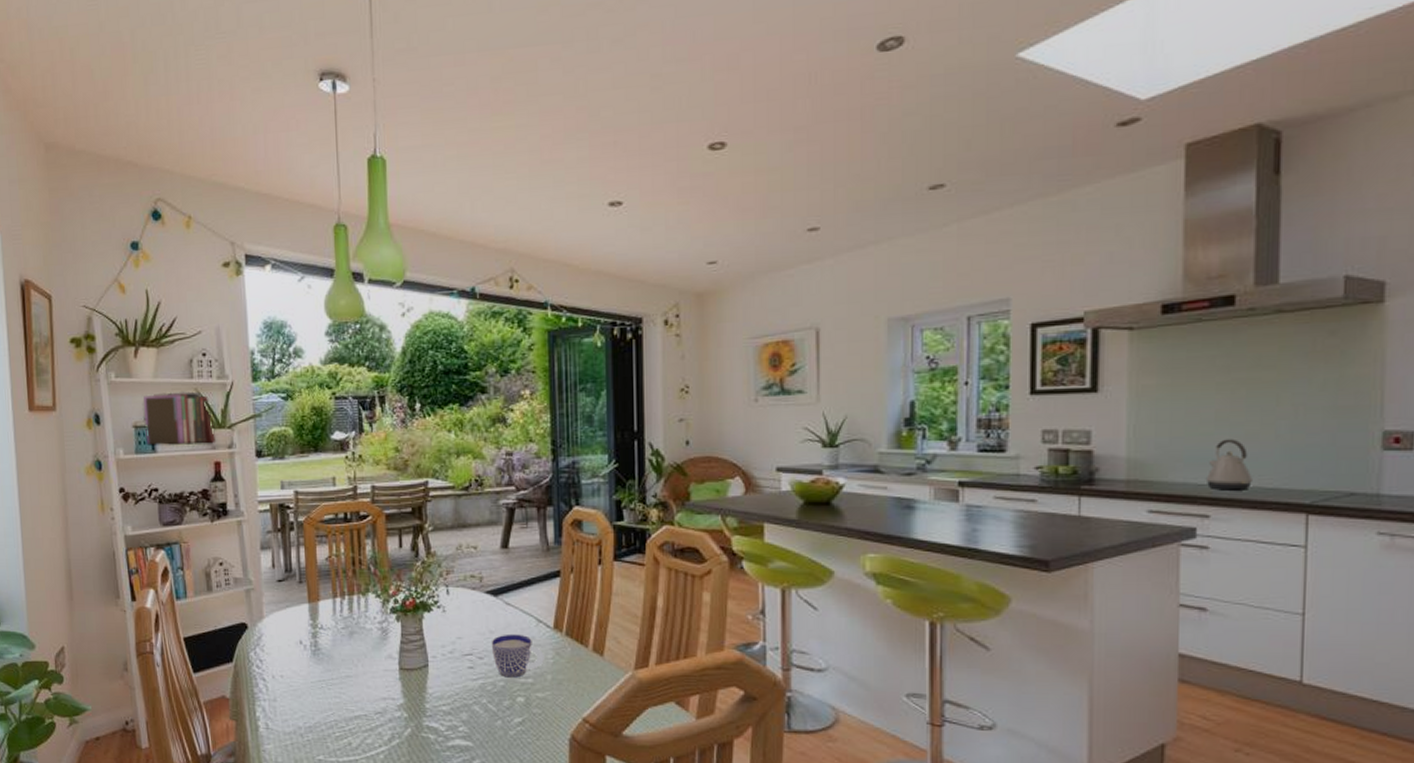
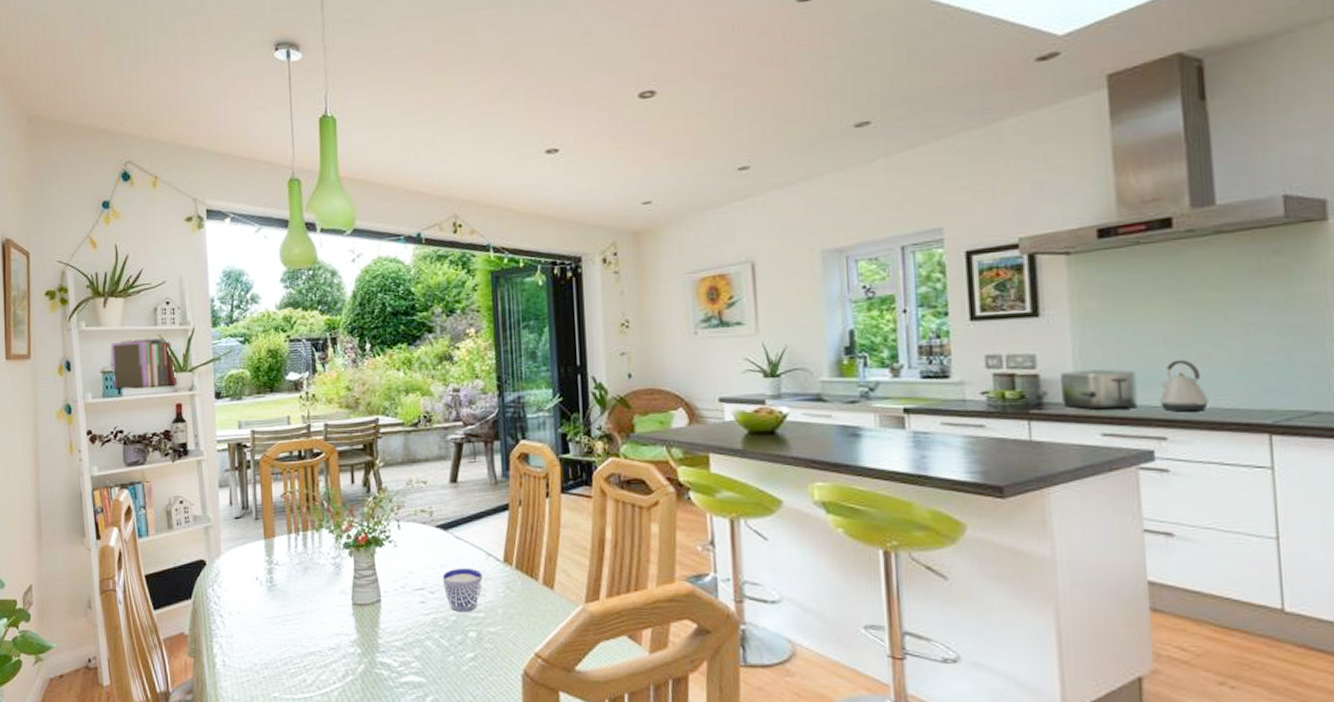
toaster: none [1113,447,1186,487] -> present [1061,369,1138,410]

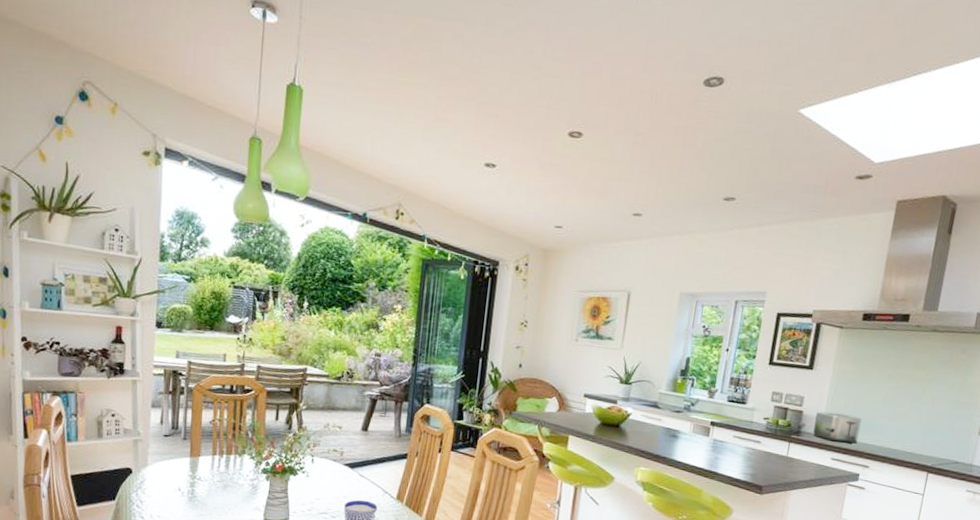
books: present [111,339,177,390] -> none [52,258,119,310]
kettle: present [1159,359,1209,412] -> none [870,414,900,452]

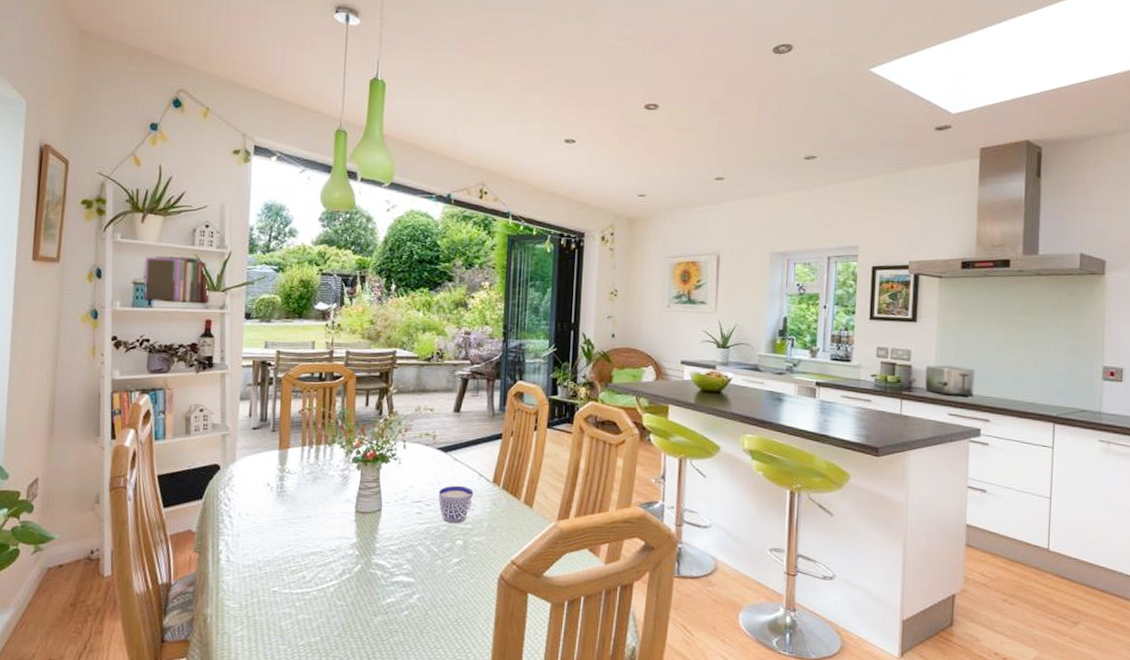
books: none [52,258,119,310] -> present [143,256,209,304]

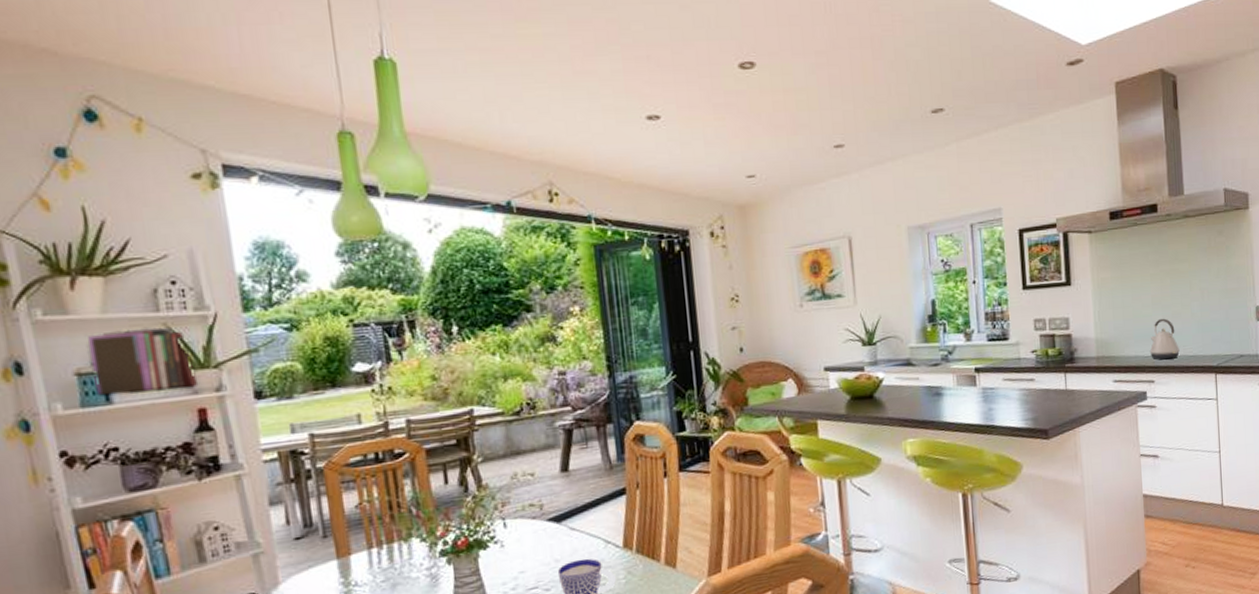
toaster: present [925,365,975,397] -> none [1086,328,1136,362]
kettle: none [987,364,1019,403] -> present [1149,318,1180,360]

